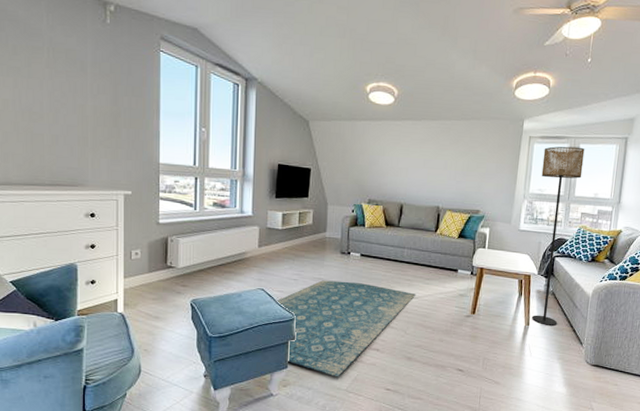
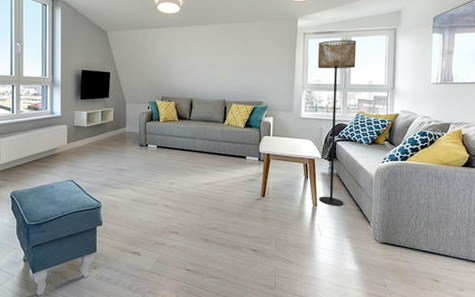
rug: present [276,280,416,377] -> none [84,171,209,259]

